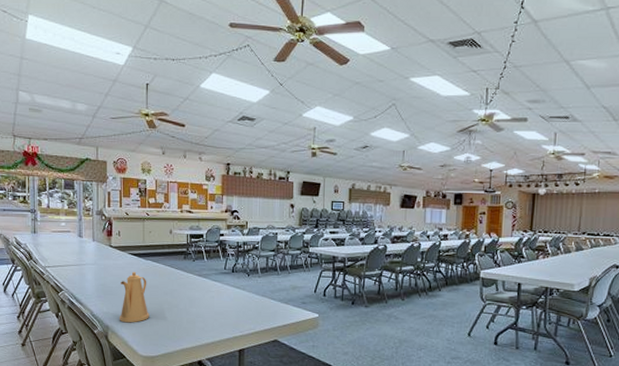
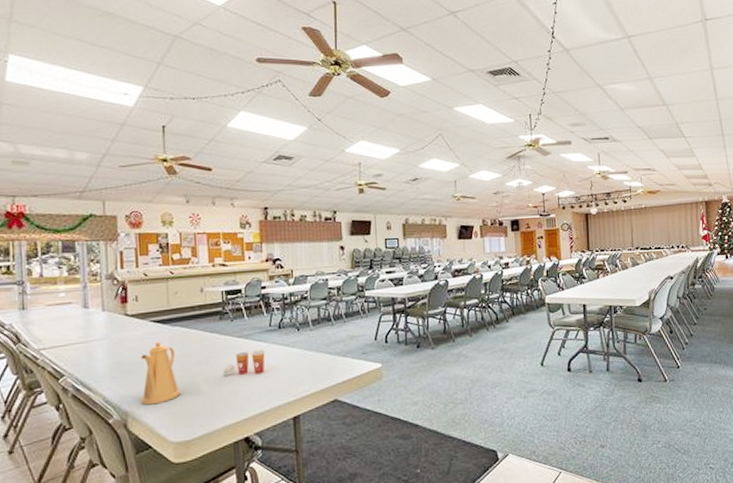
beverage cup: none [184,287,219,310] -> present [223,348,265,376]

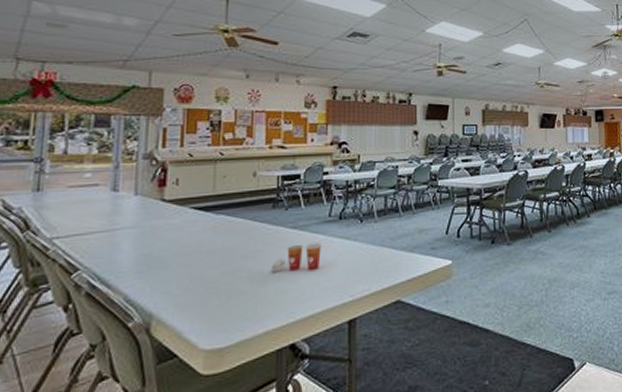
coffee pot: present [140,342,180,405] -> none [169,232,219,306]

